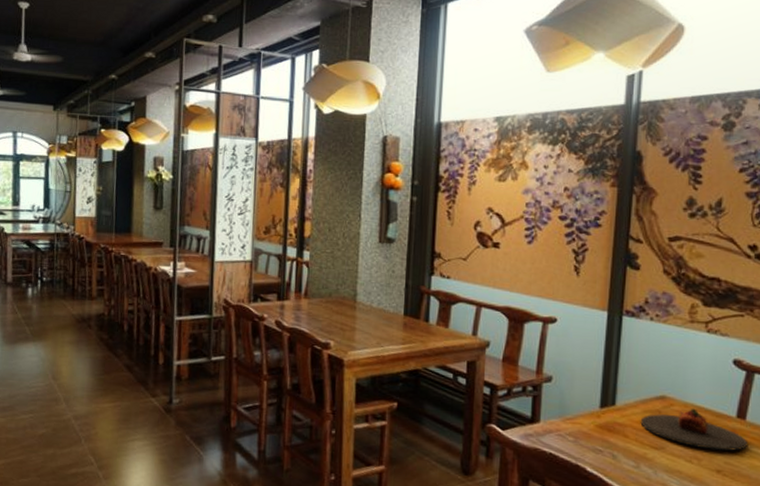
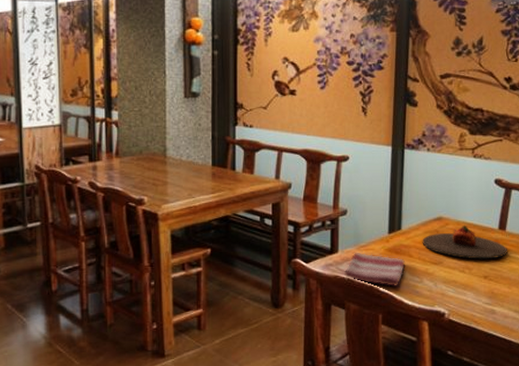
dish towel: none [545,424,618,469] -> present [343,252,405,287]

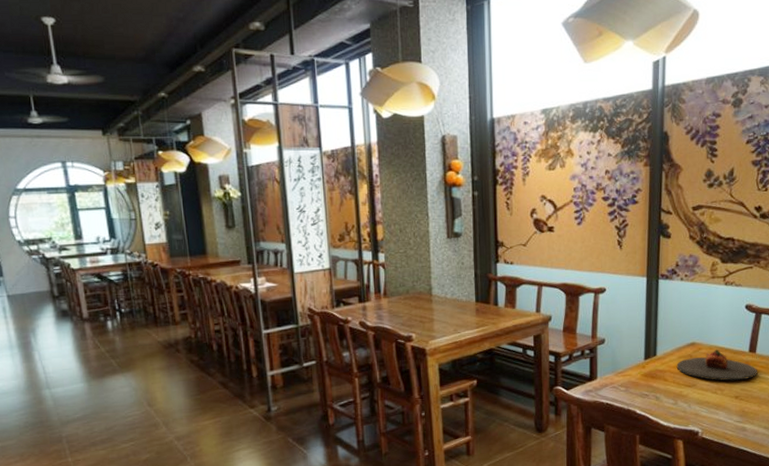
dish towel: present [343,252,405,287] -> none [602,378,660,409]

